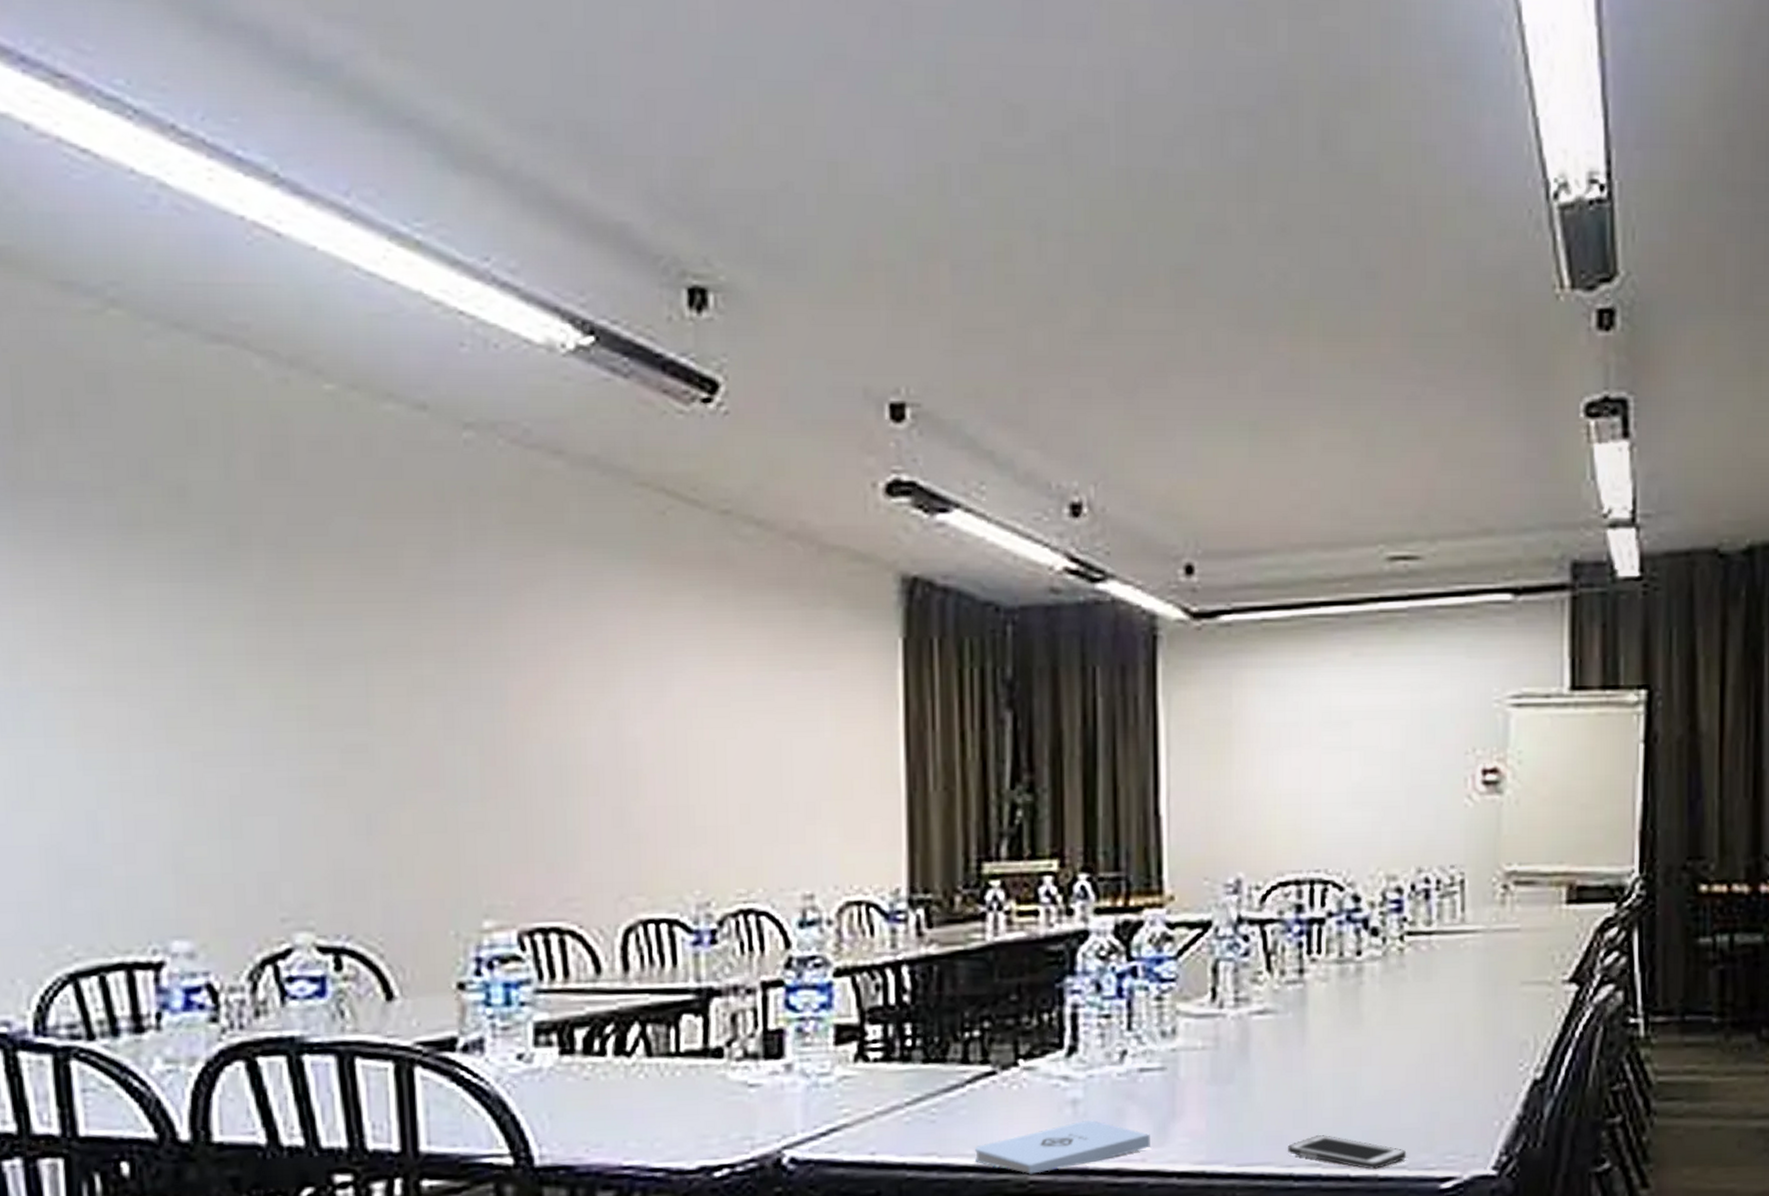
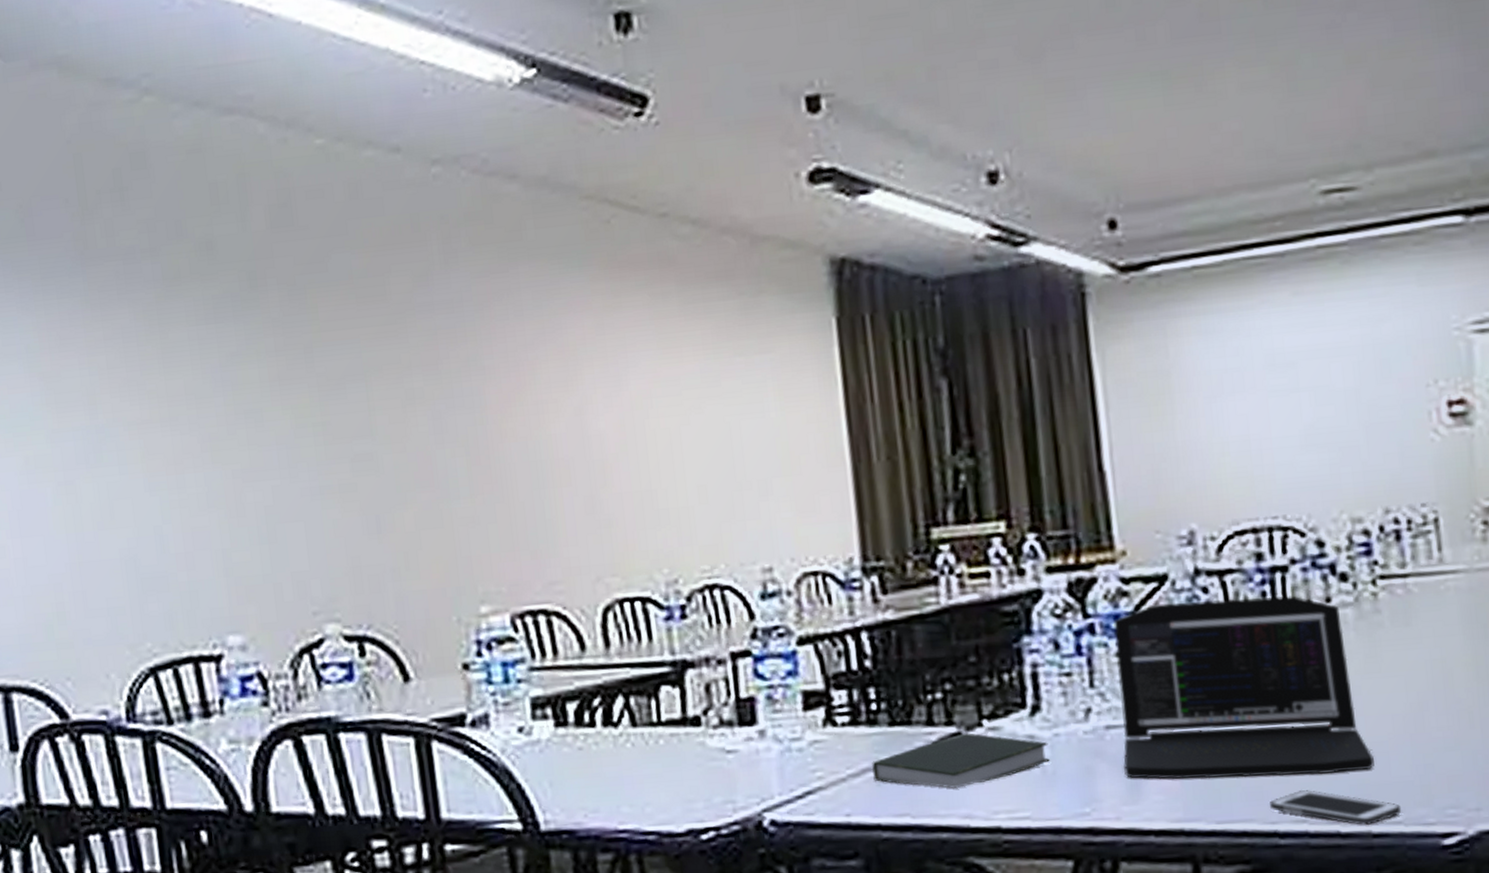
book: none [901,1072,1082,1129] -> present [871,733,1050,789]
notepad: present [974,1119,1150,1174] -> none [946,778,1124,834]
laptop: none [1153,947,1386,1123] -> present [1113,595,1374,780]

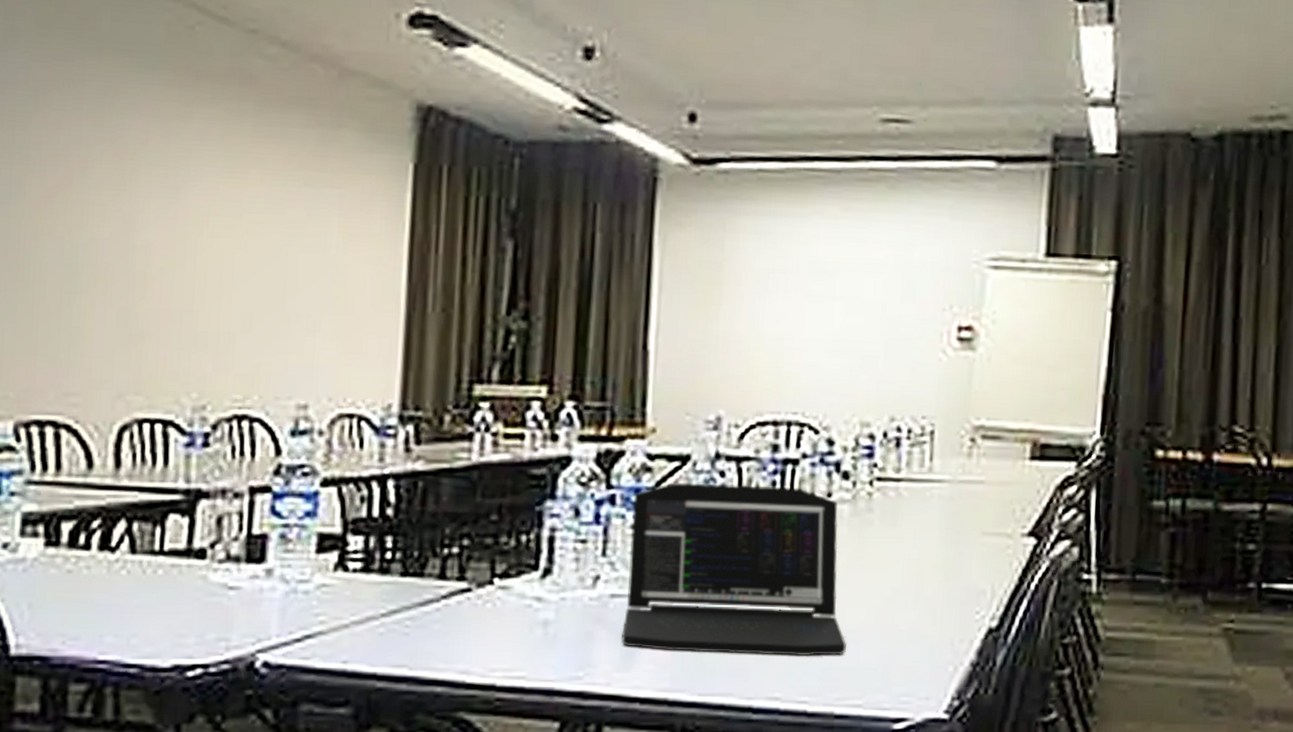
book: present [871,733,1050,789] -> none [376,589,554,644]
cell phone: present [1270,789,1402,826] -> none [749,669,863,707]

